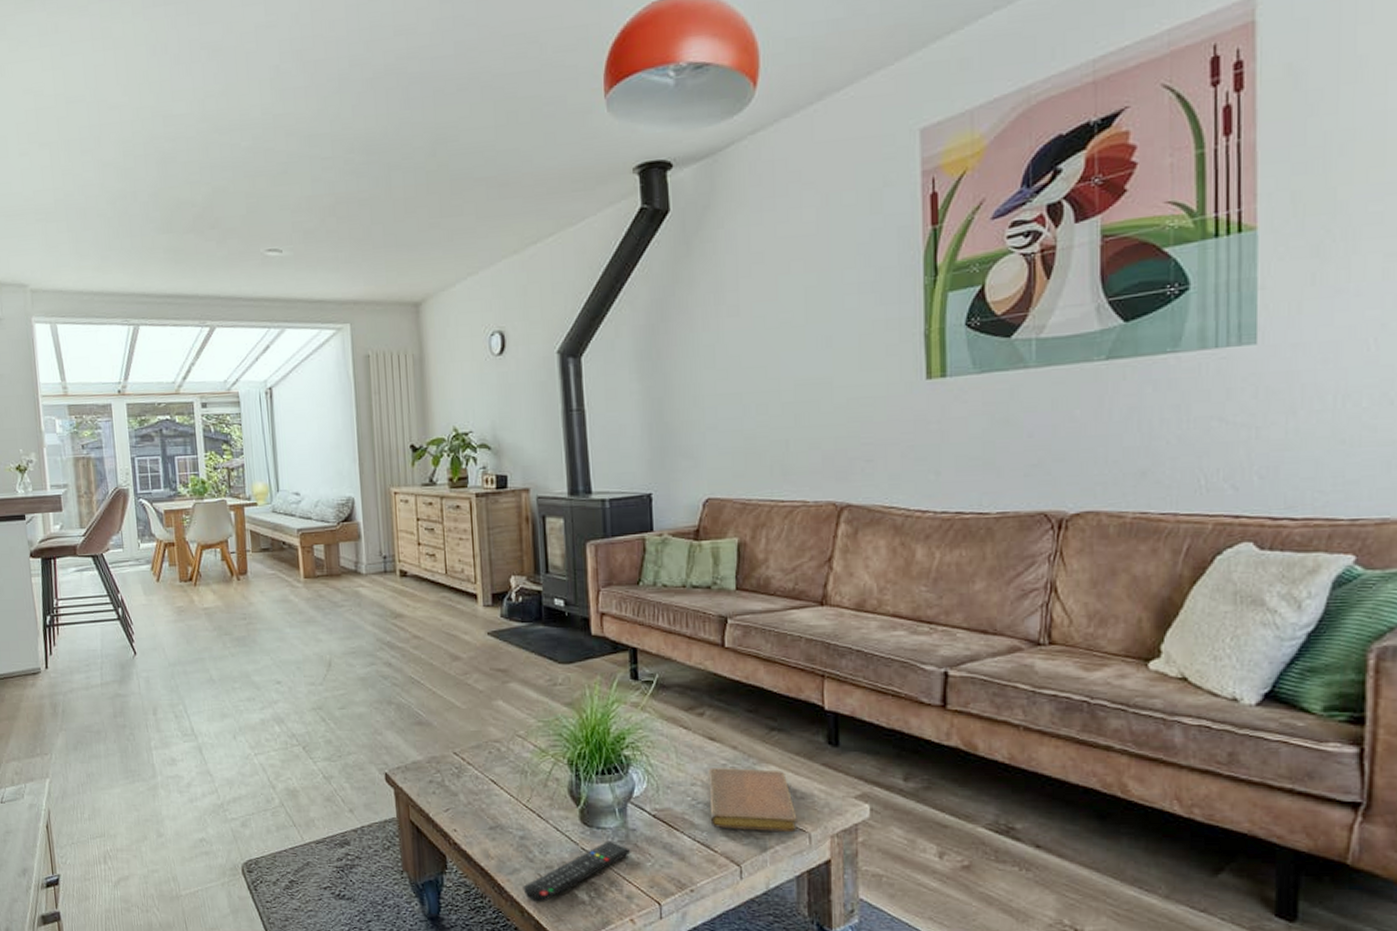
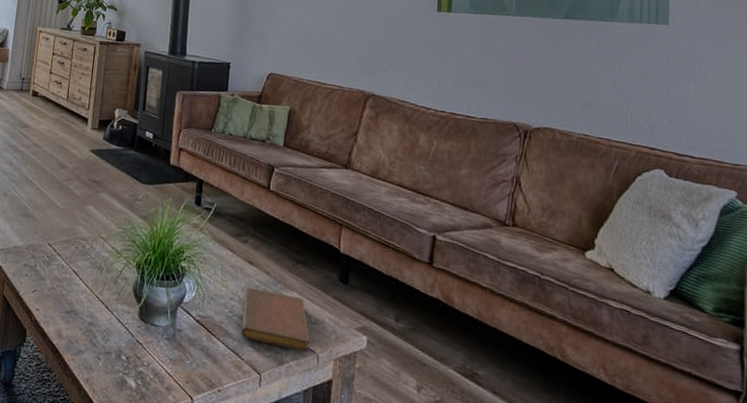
remote control: present [523,840,631,903] -> none [83,337,176,384]

